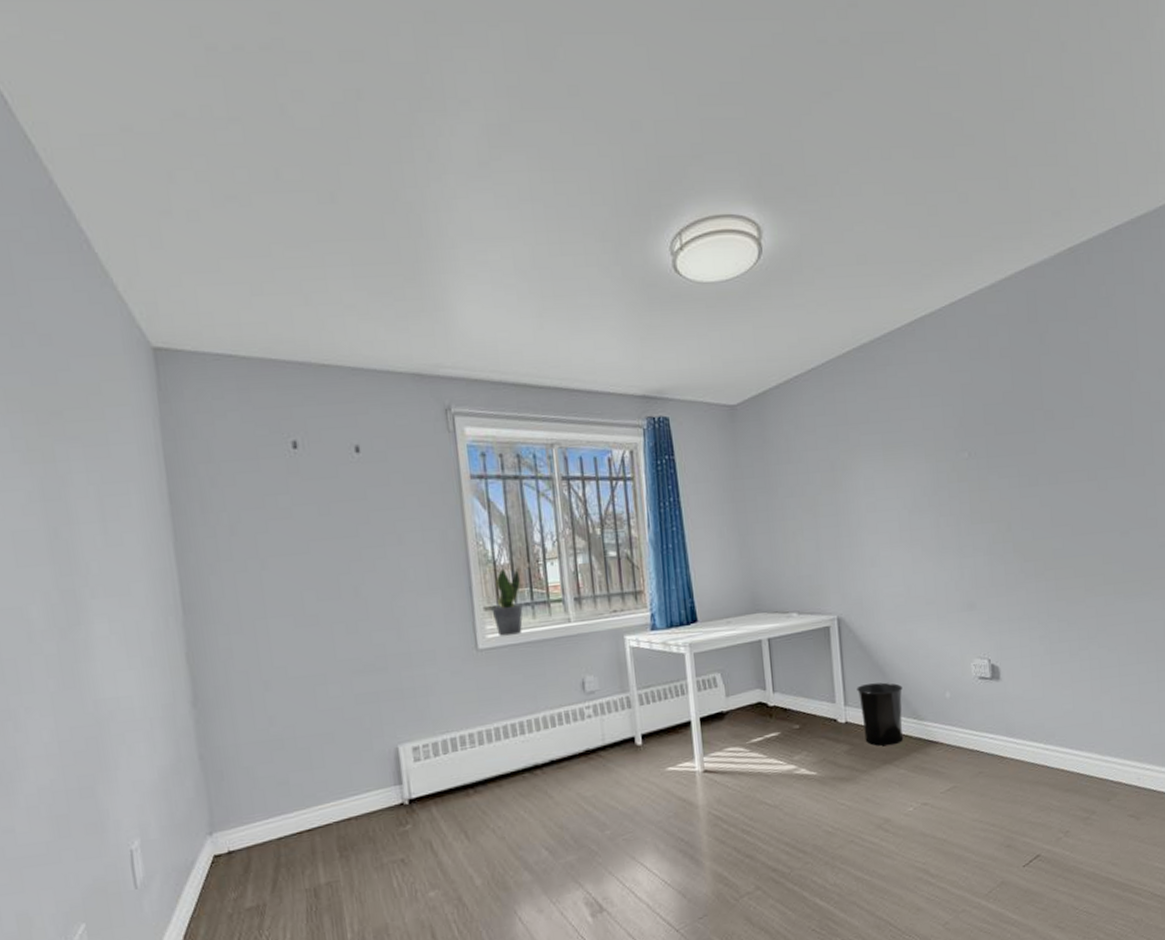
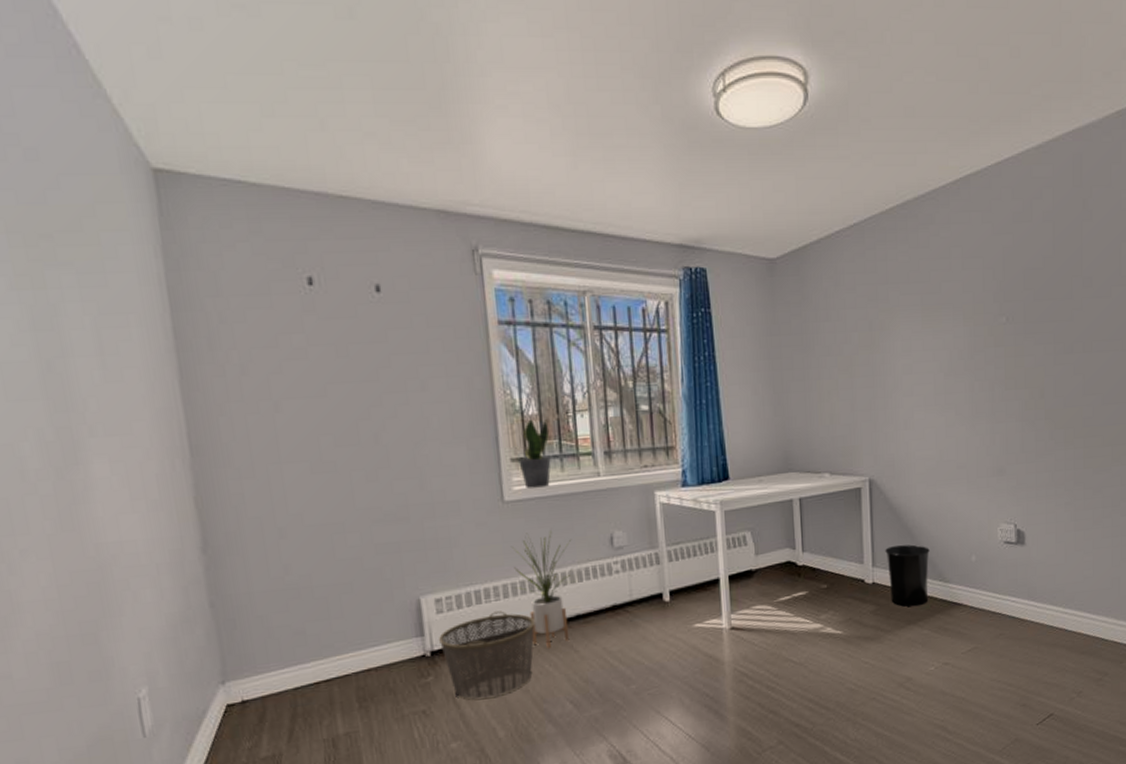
basket: none [417,757,510,849] -> present [439,611,535,701]
house plant: none [485,677,545,795] -> present [510,530,572,648]

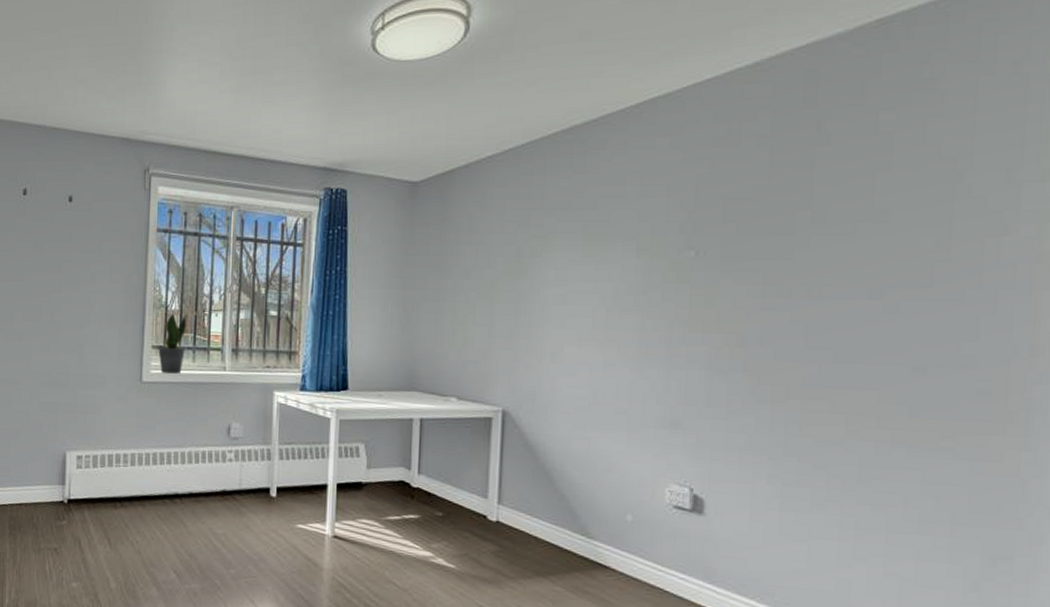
basket: present [439,611,535,701] -> none [76,475,154,552]
house plant: present [510,530,572,648] -> none [142,411,194,518]
waste bin: present [885,544,930,607] -> none [515,486,572,559]

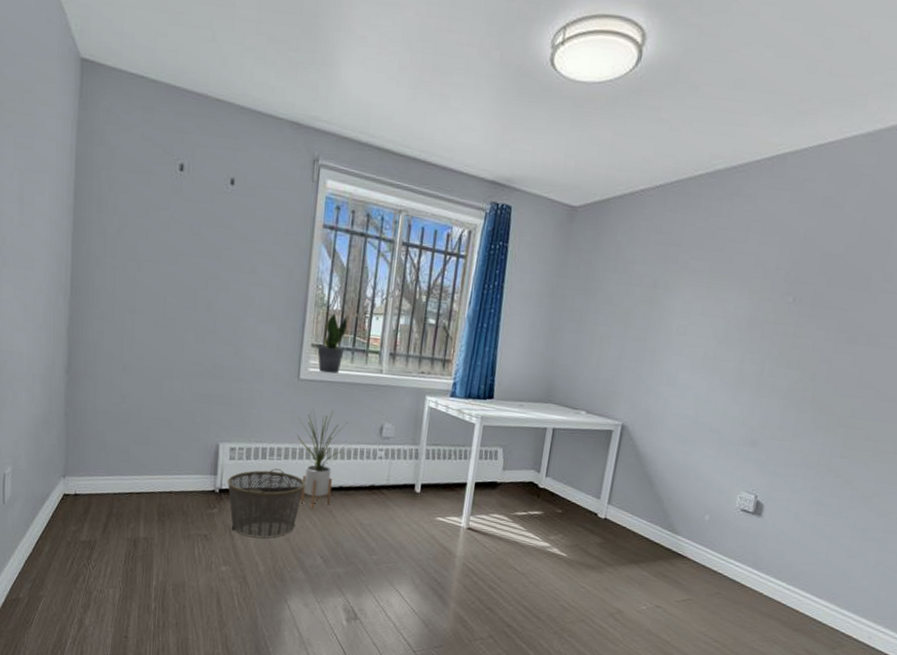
basket: none [76,475,154,552] -> present [227,468,306,539]
house plant: none [142,411,194,518] -> present [297,409,349,509]

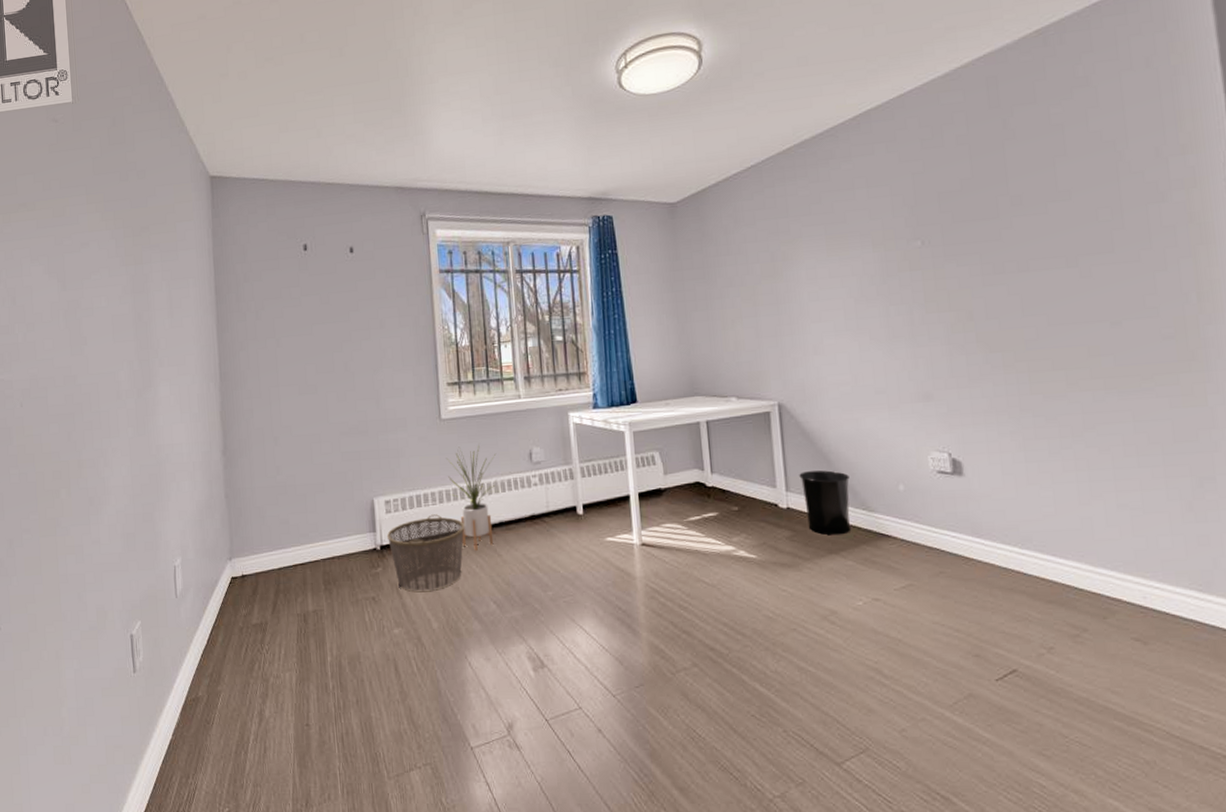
potted plant: present [317,312,348,374] -> none [453,348,480,409]
waste bin: none [618,489,666,549] -> present [799,470,850,536]

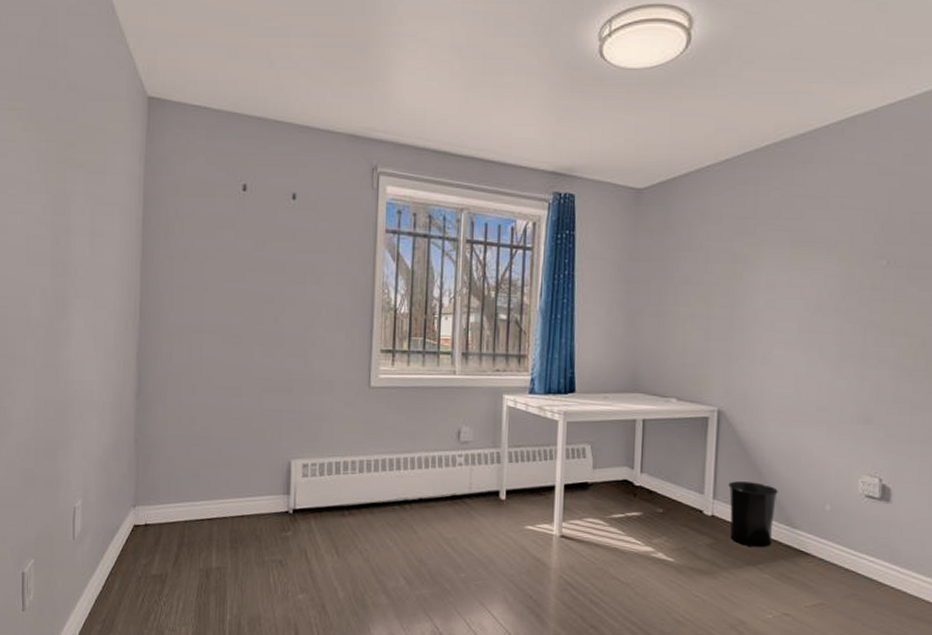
basket: present [387,514,465,593] -> none [301,483,383,561]
house plant: present [445,445,497,551] -> none [370,417,424,525]

